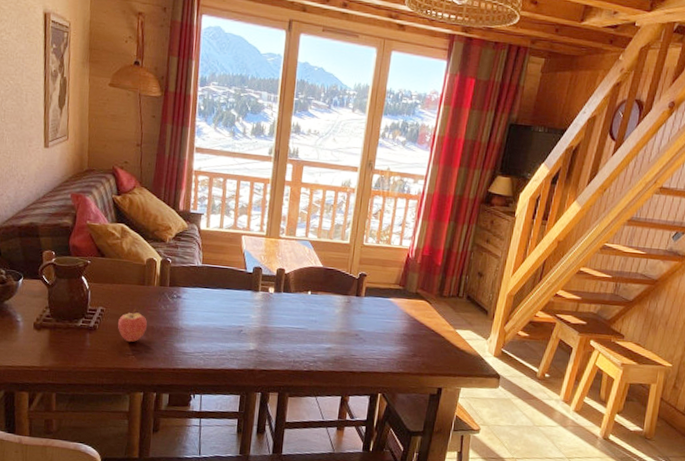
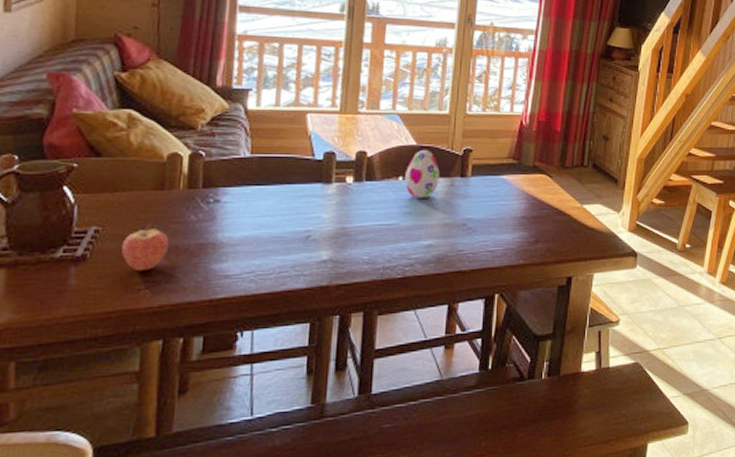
decorative egg: none [312,271,340,311] -> present [405,149,440,198]

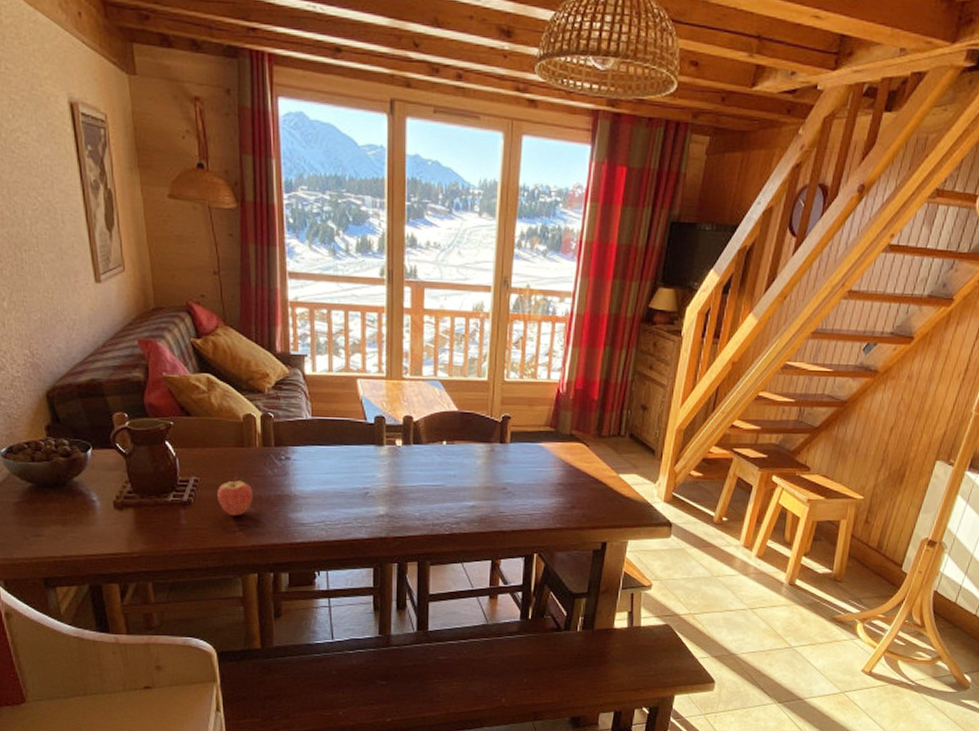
decorative egg: present [405,149,440,198] -> none [449,415,480,462]

